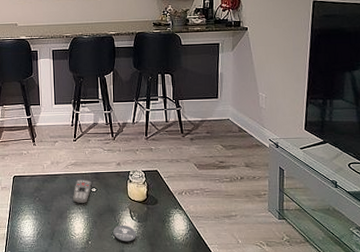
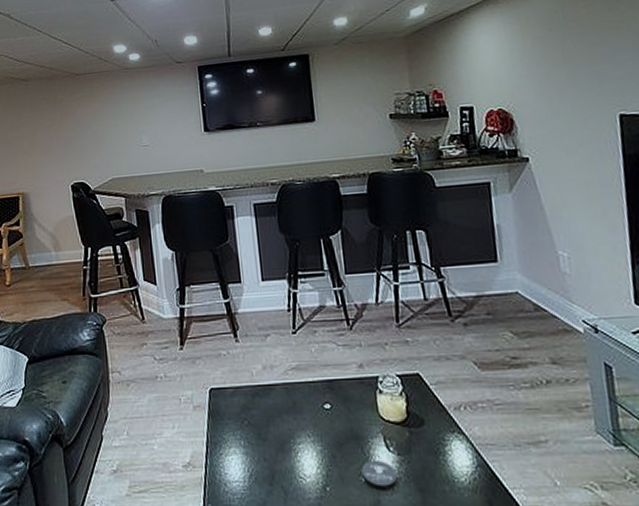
remote control: present [73,180,92,204] -> none [297,391,324,429]

